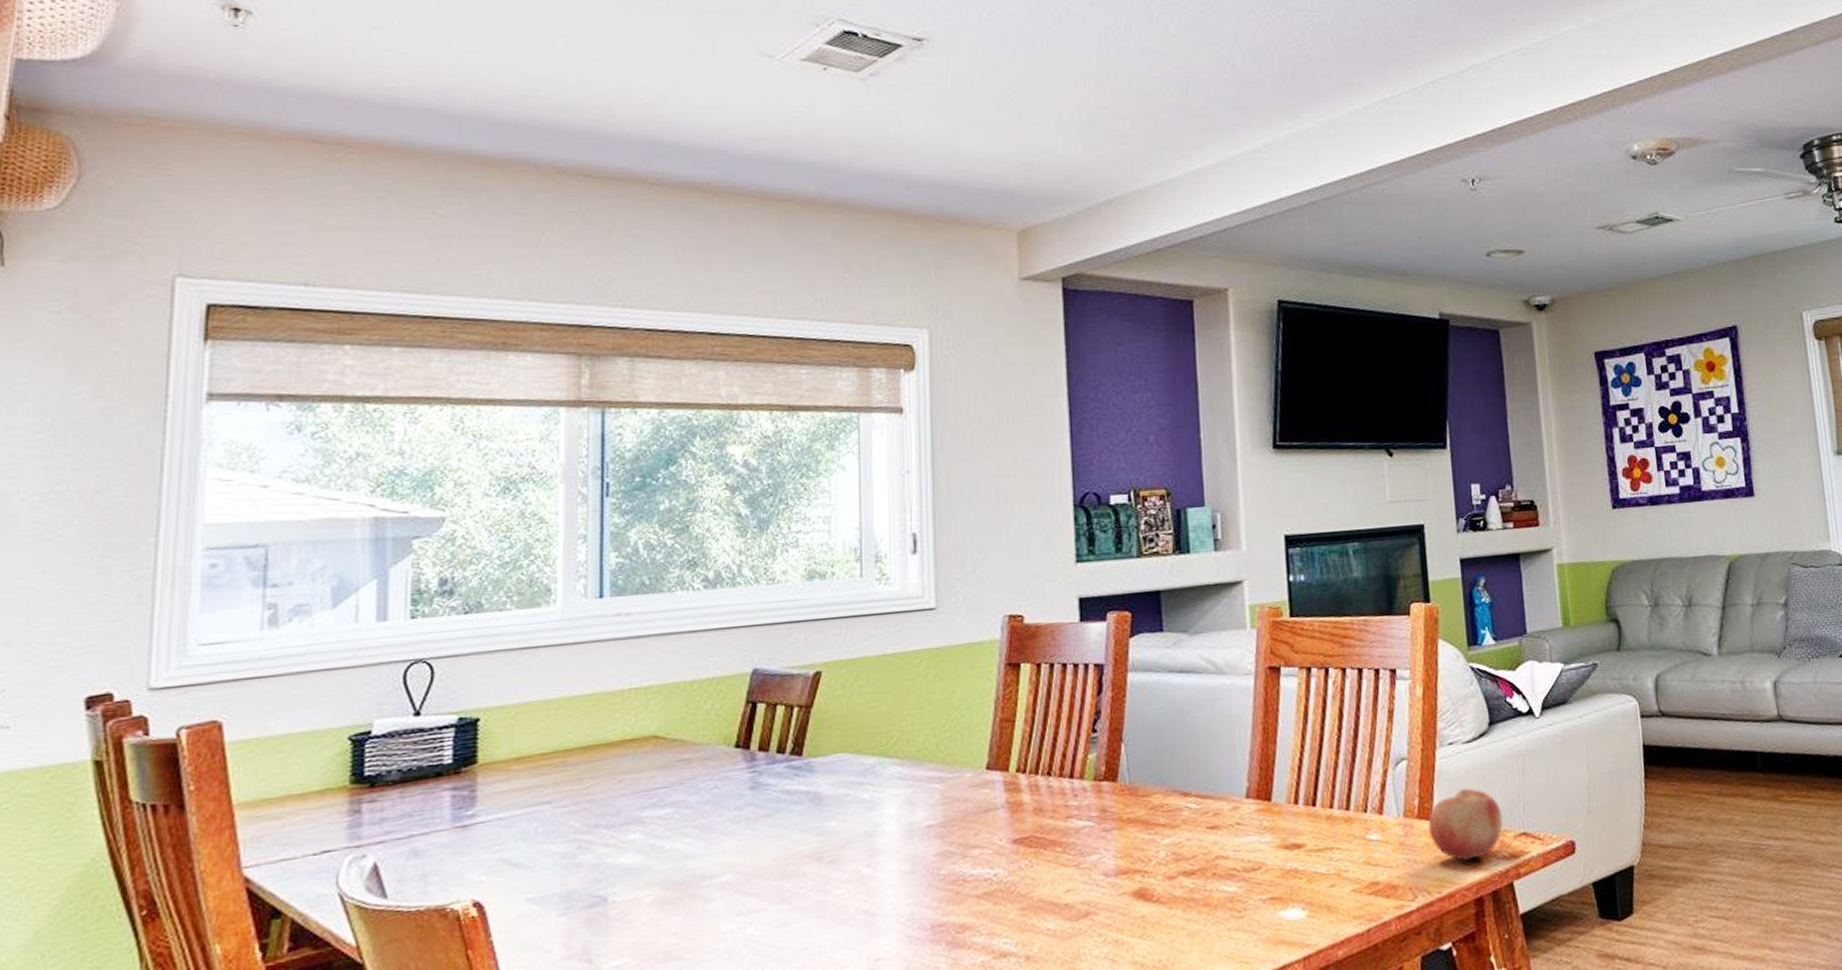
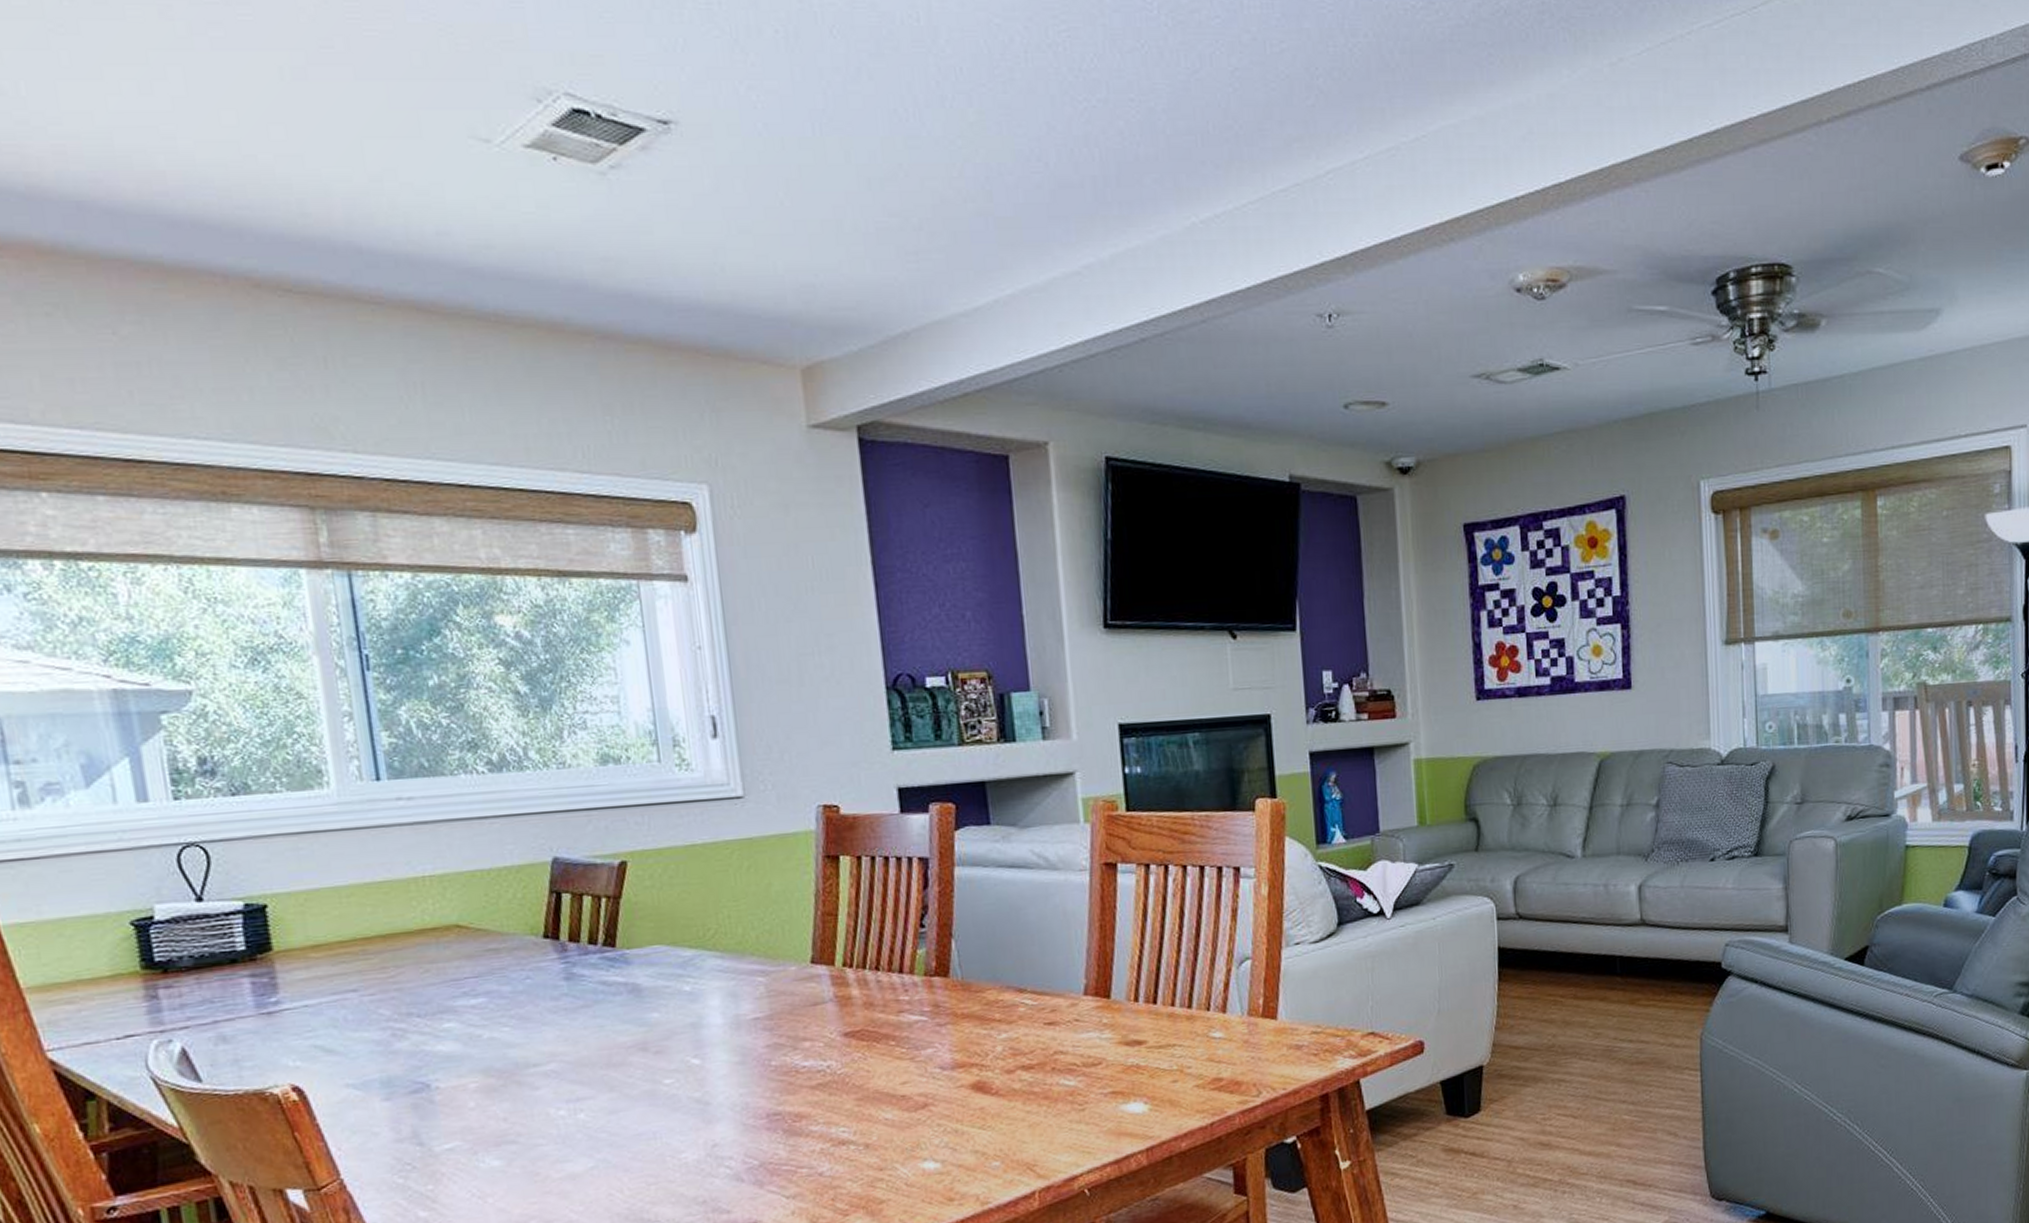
fruit: present [1428,788,1503,861] -> none [1273,988,1351,1059]

